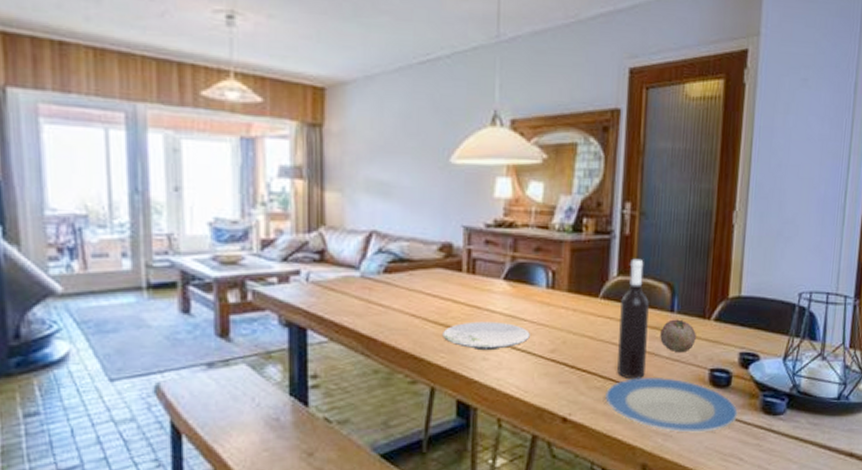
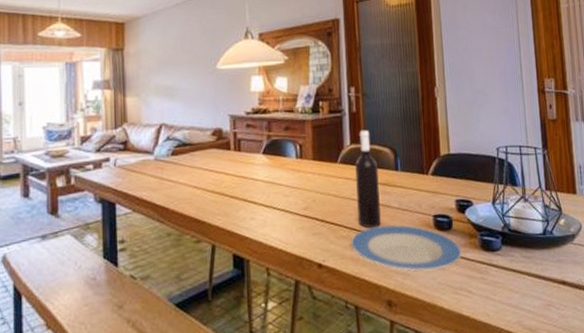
plate: present [442,321,530,351] -> none [219,187,286,212]
fruit: present [660,319,696,353] -> none [389,176,419,204]

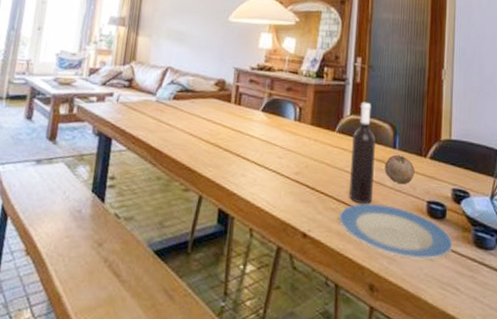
fruit: none [389,176,419,204] -> present [385,154,415,185]

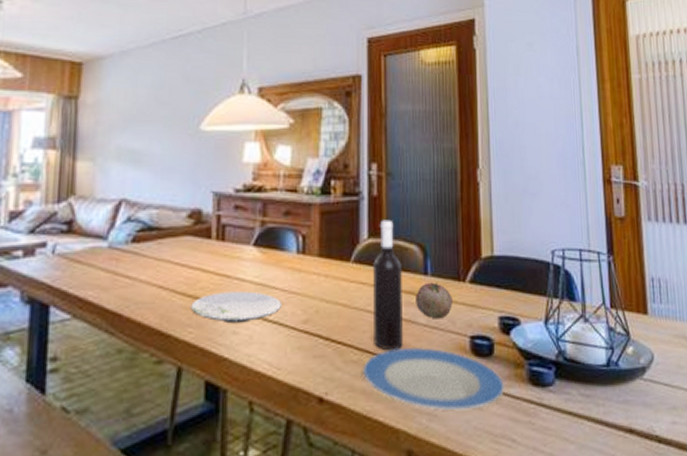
plate: none [212,143,280,169] -> present [191,291,281,324]

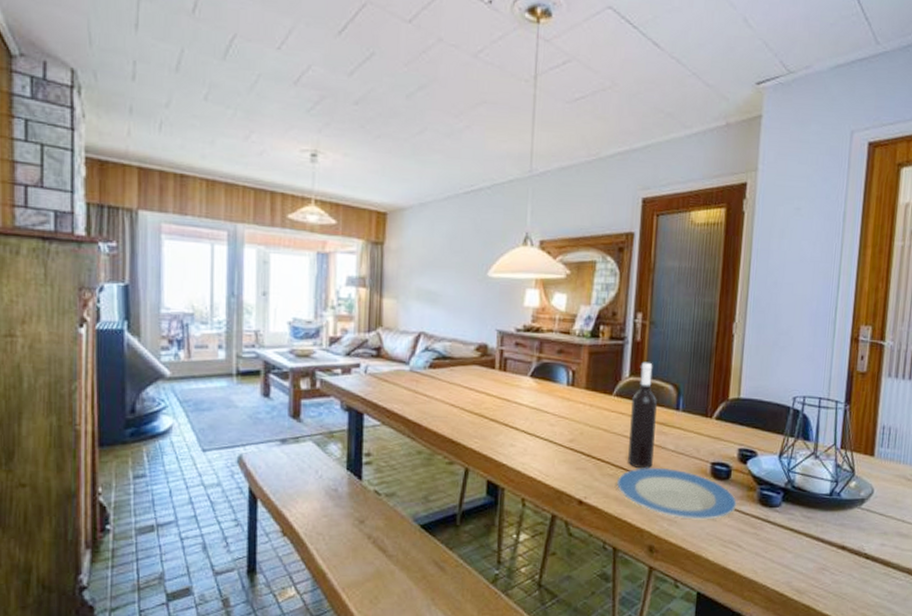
plate: present [191,291,281,324] -> none [477,412,552,438]
fruit: present [415,282,453,319] -> none [666,416,699,447]

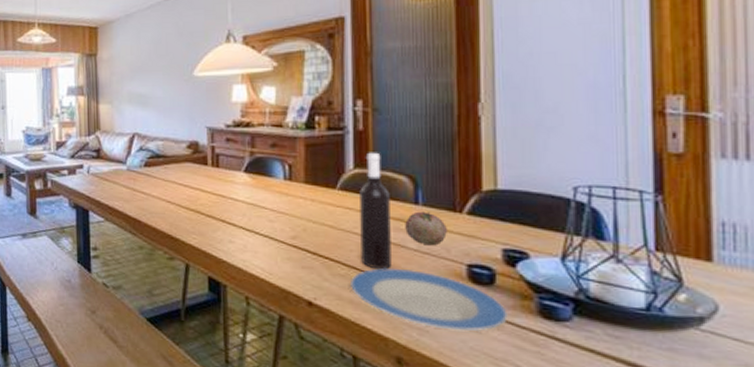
fruit: none [666,416,699,447] -> present [405,211,447,246]

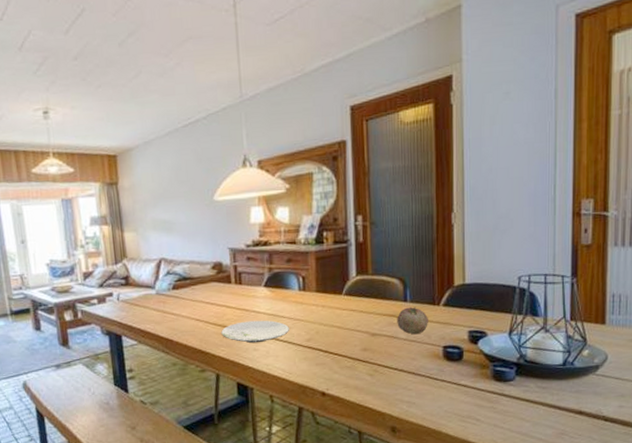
plate: none [194,208,271,235] -> present [221,320,289,344]
plate: present [349,268,508,332] -> none [354,355,471,400]
wine bottle: present [360,152,392,270] -> none [361,260,387,359]

